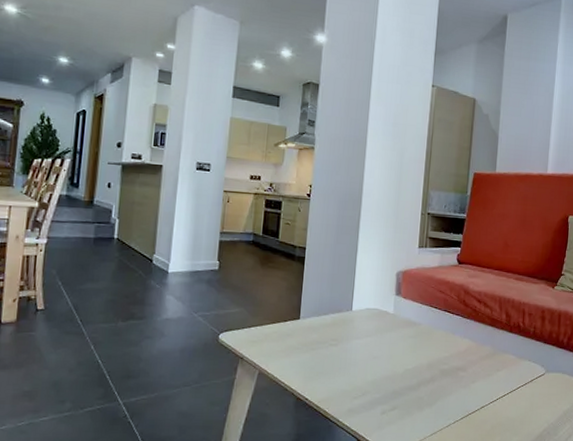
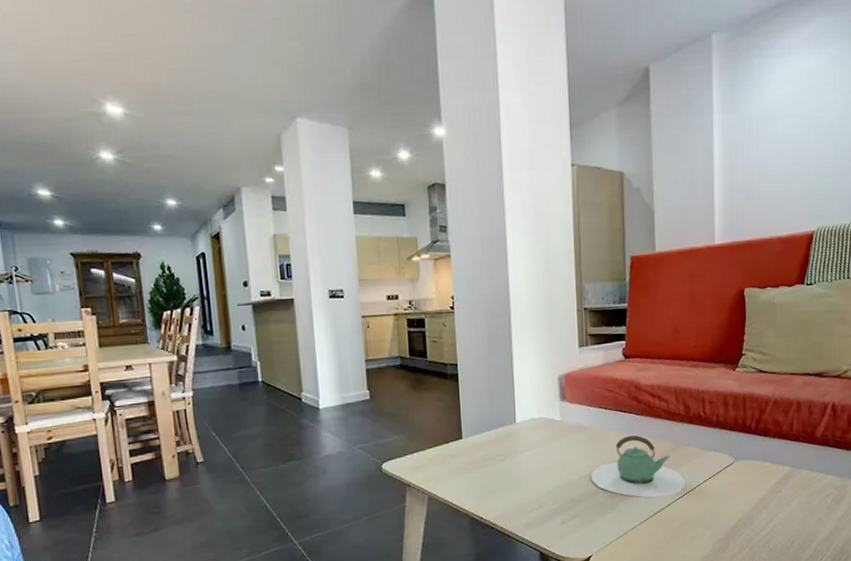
teapot: none [414,336,500,398] -> present [591,434,685,498]

